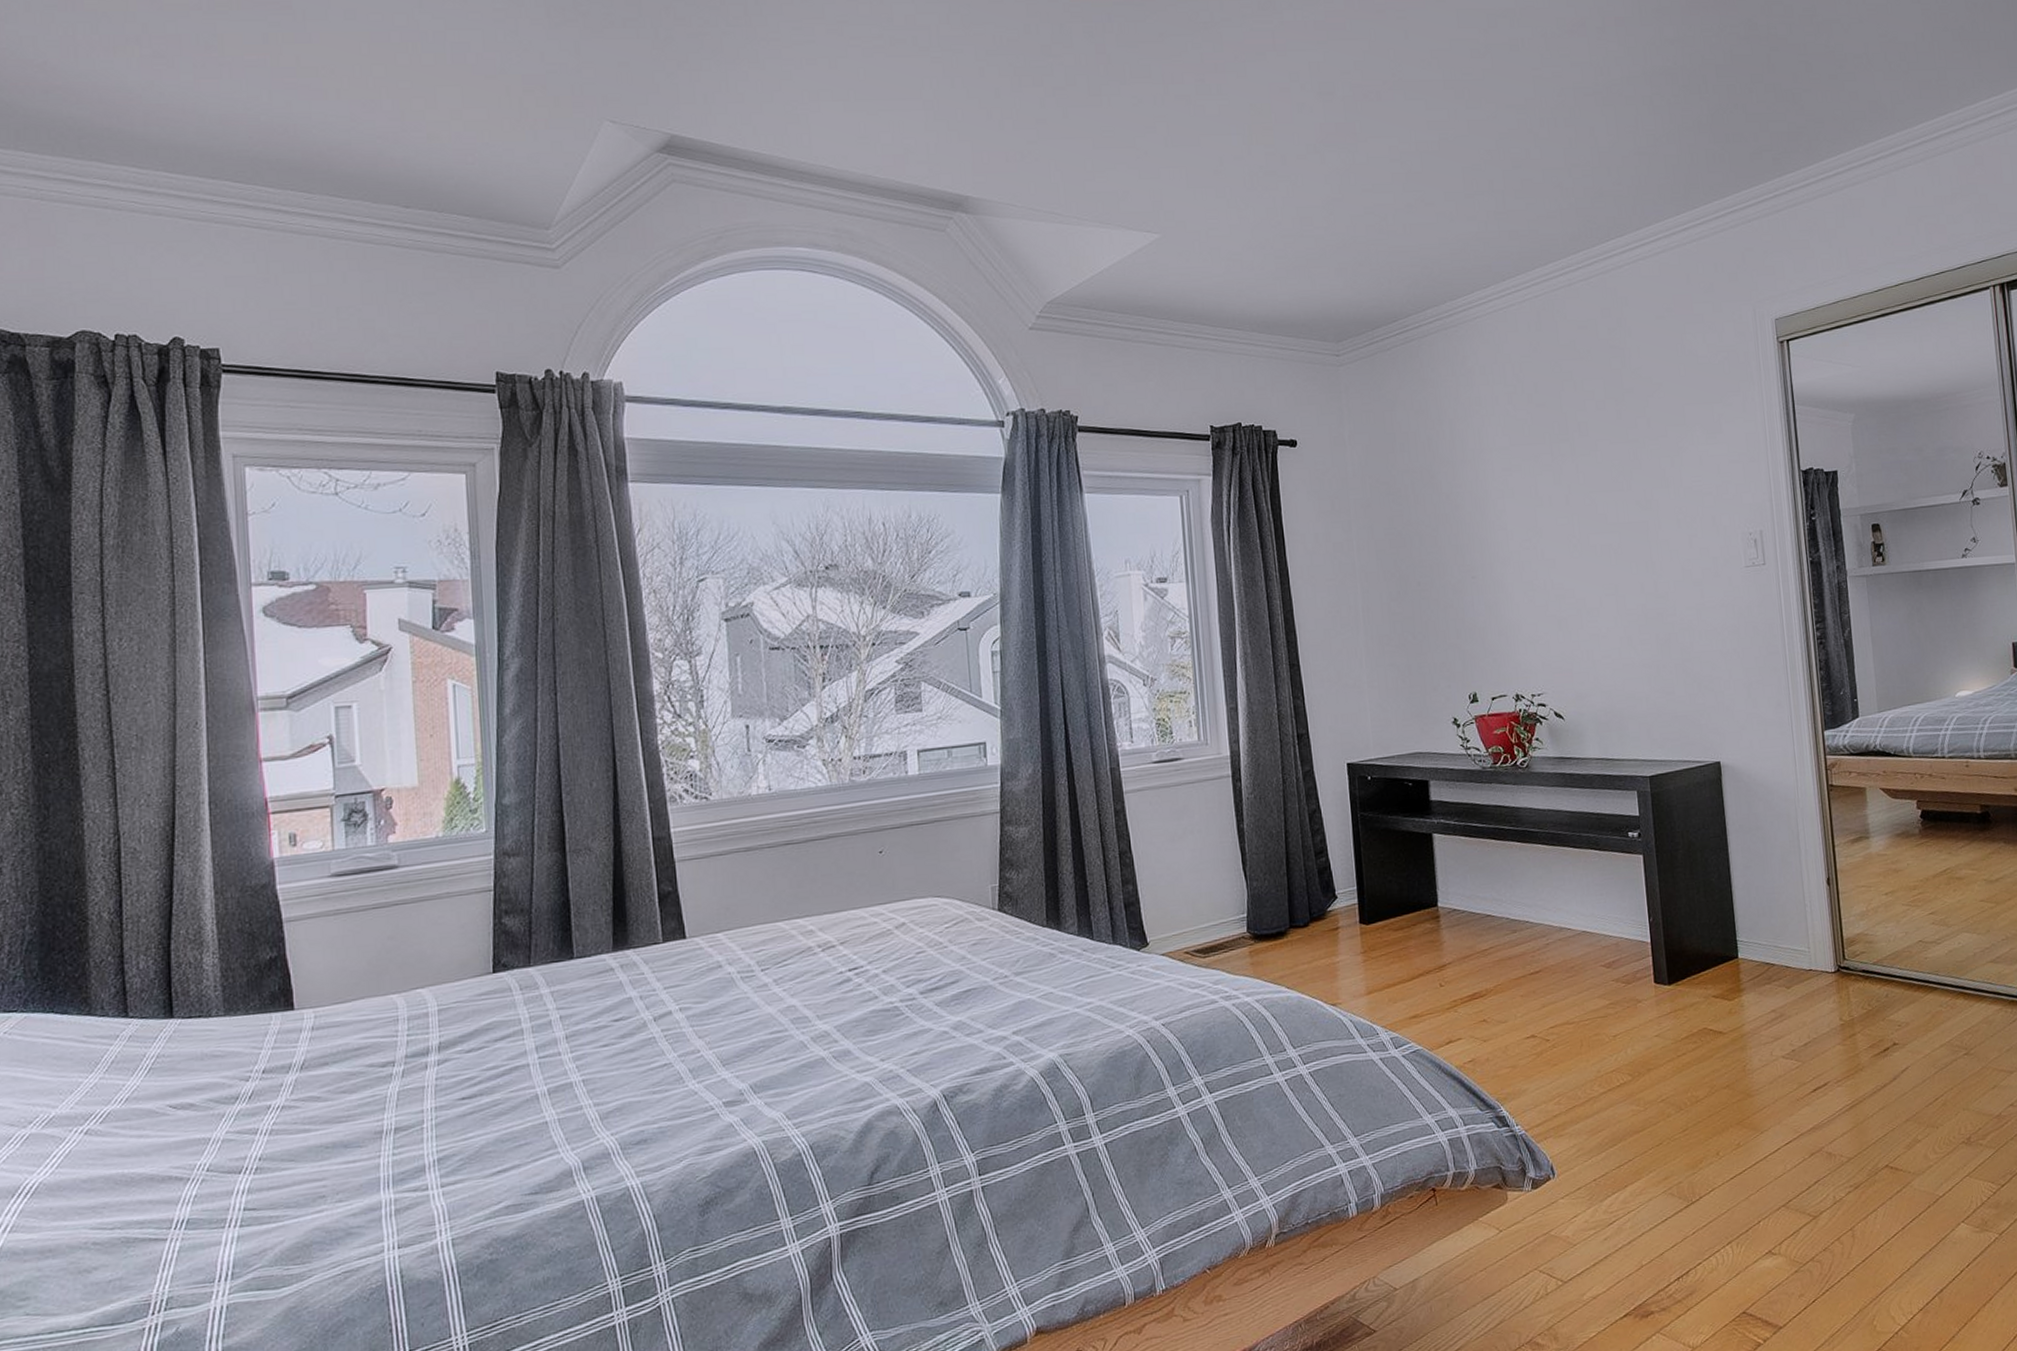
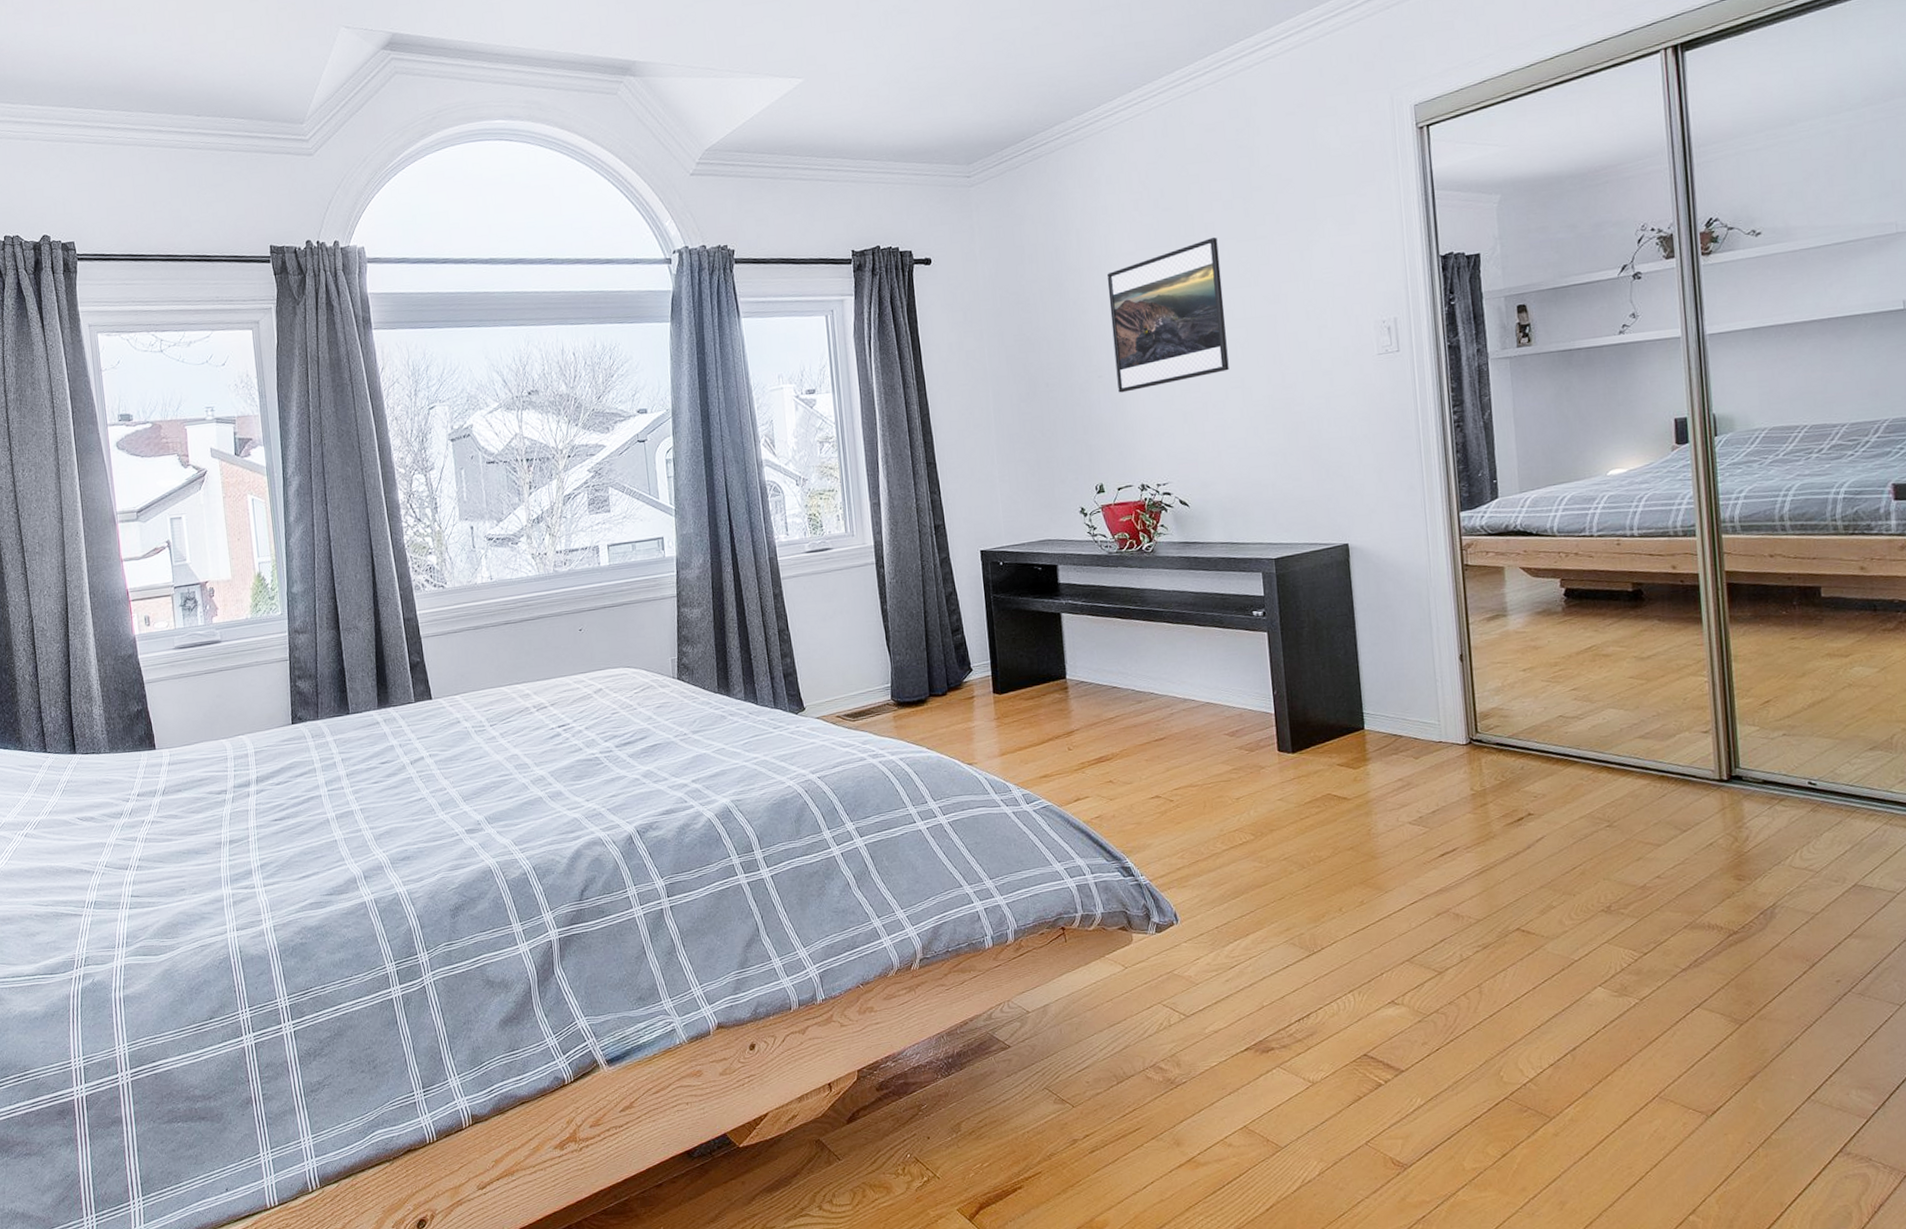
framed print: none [1480,437,1603,596] -> present [1107,237,1229,393]

